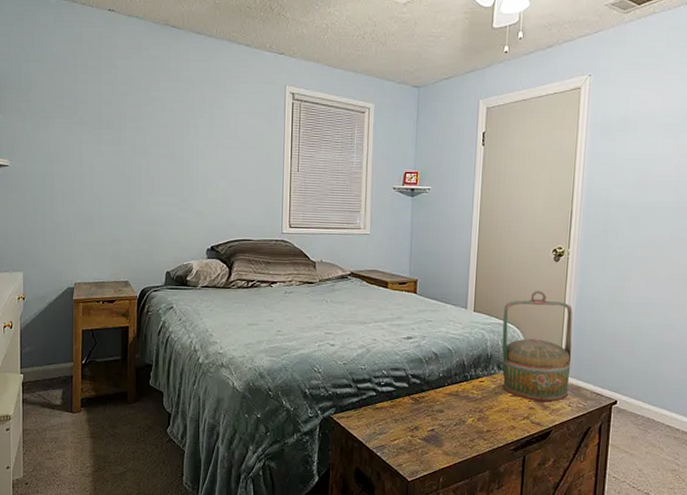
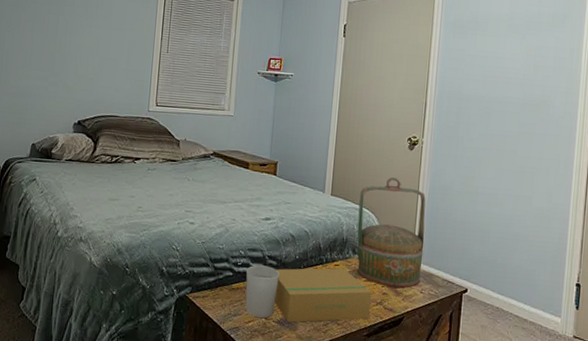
candle holder: none [389,384,423,436] -> present [245,265,279,319]
box: none [419,384,518,440] -> present [274,267,371,323]

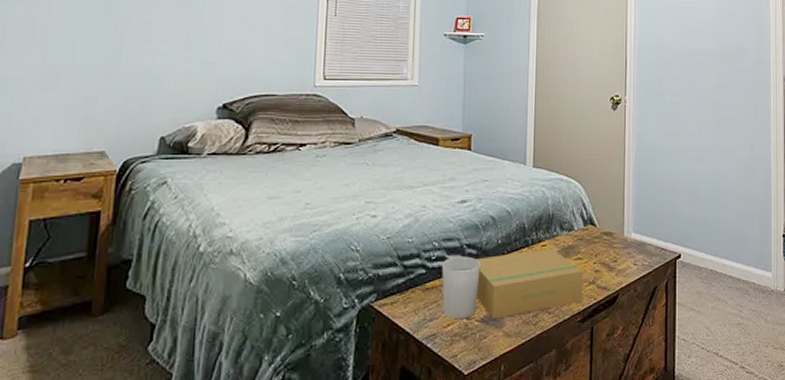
decorative basket: present [357,177,426,289] -> none [563,141,634,264]

